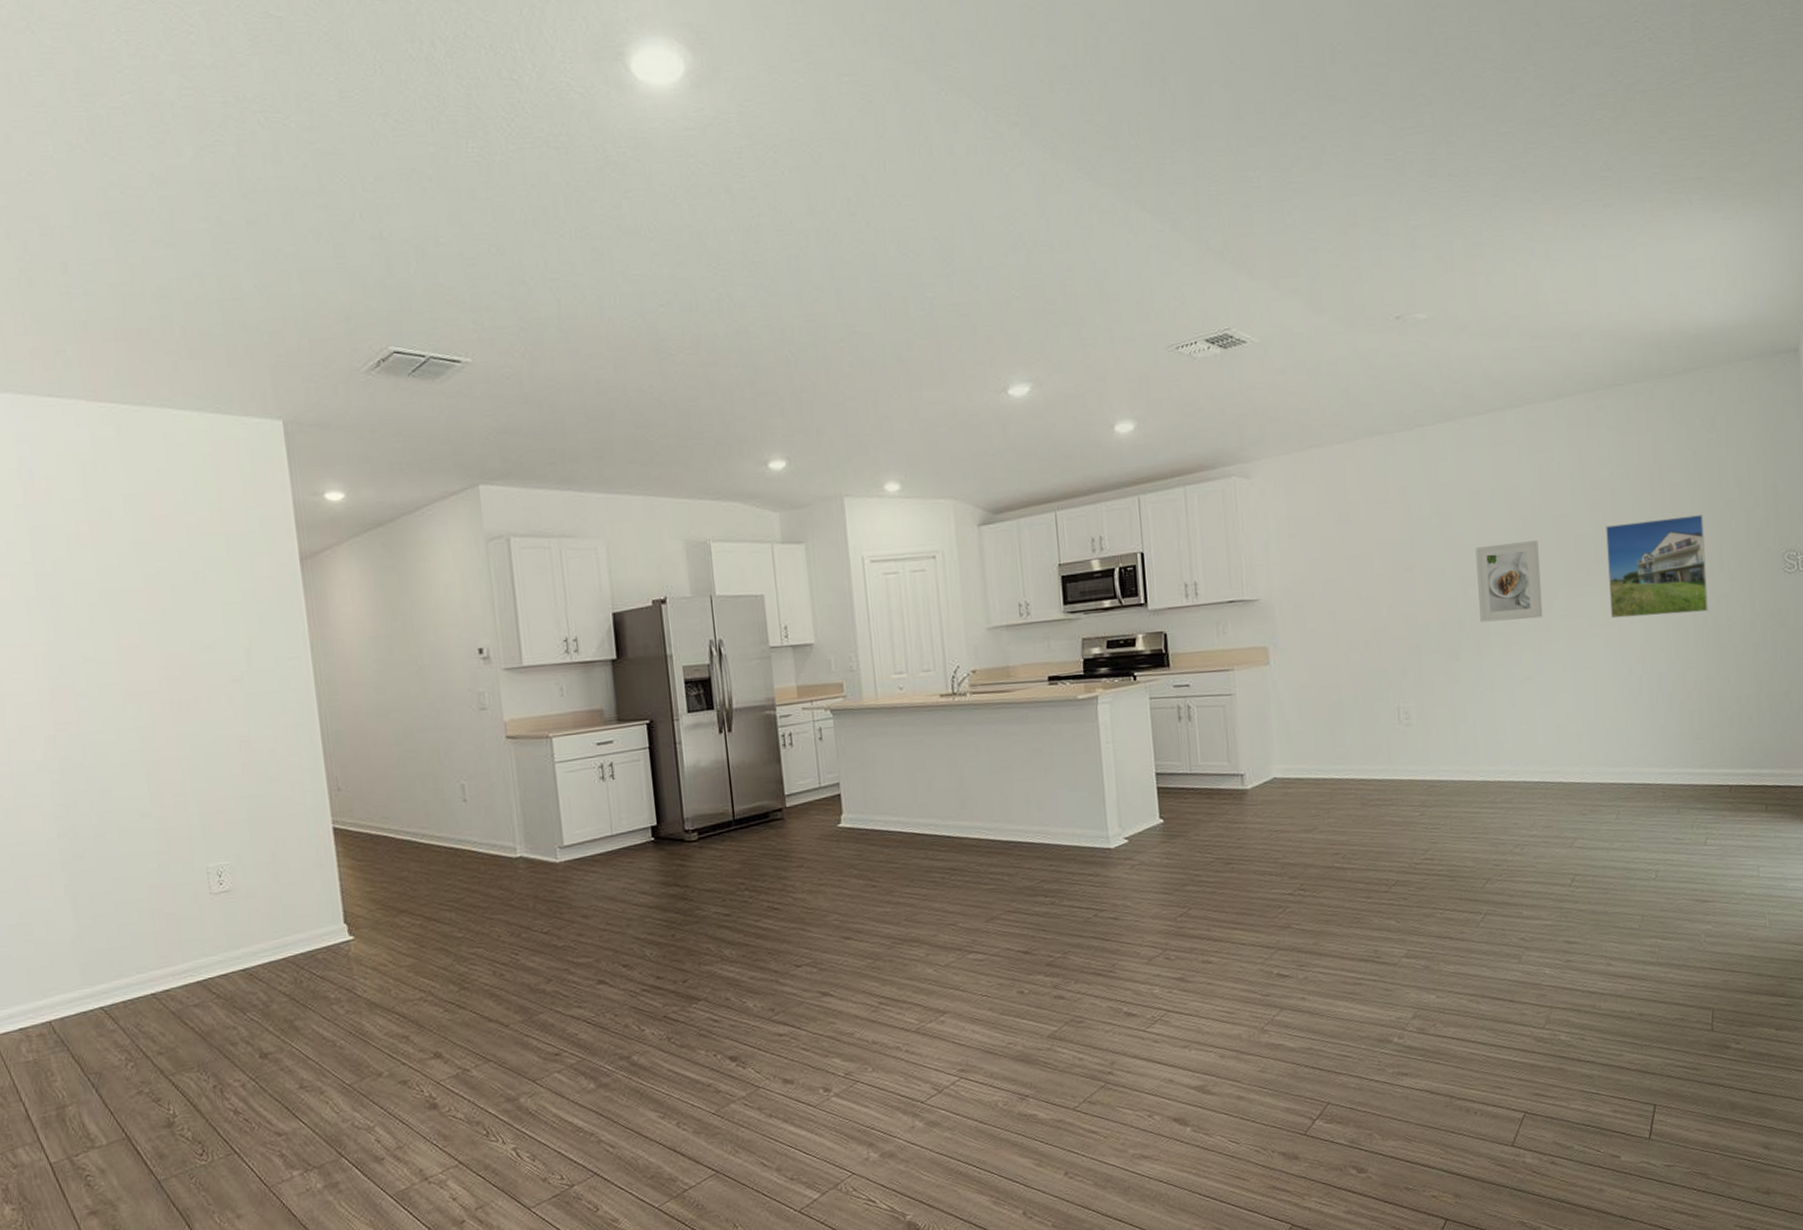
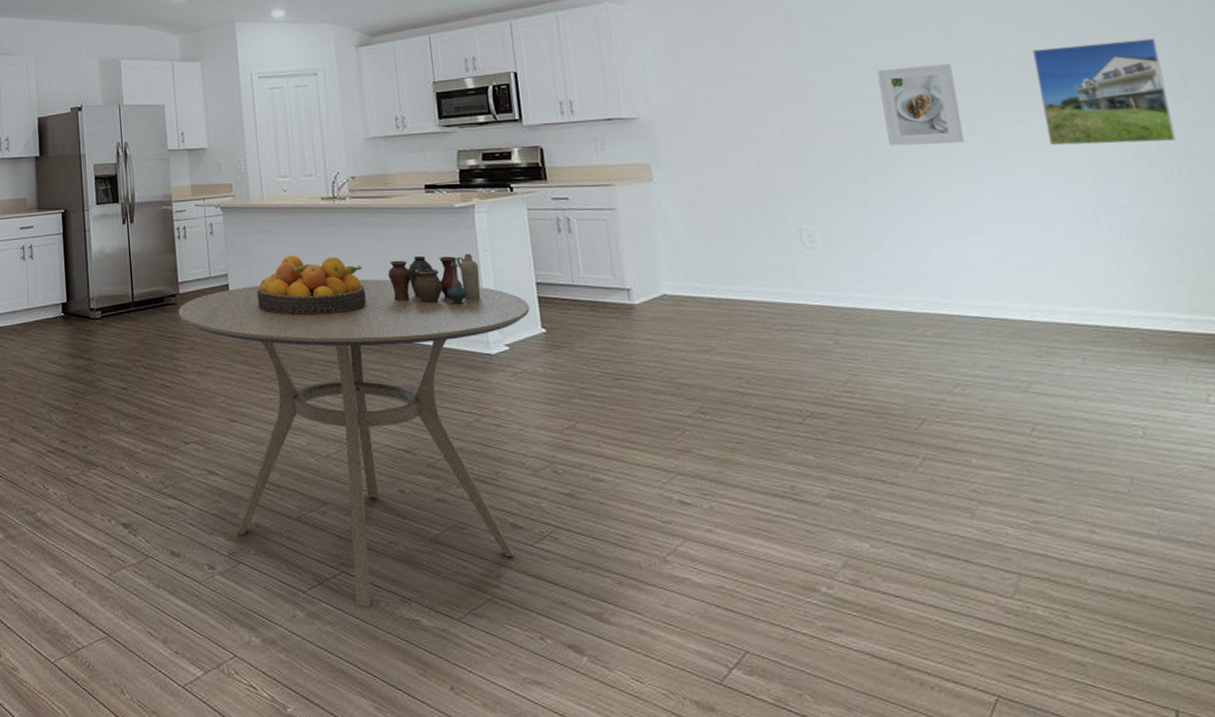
dining table: none [785,778,1149,1109] -> present [178,279,530,606]
fruit bowl: none [871,758,987,823] -> present [256,255,366,315]
vase: none [1009,746,1102,802] -> present [388,253,481,306]

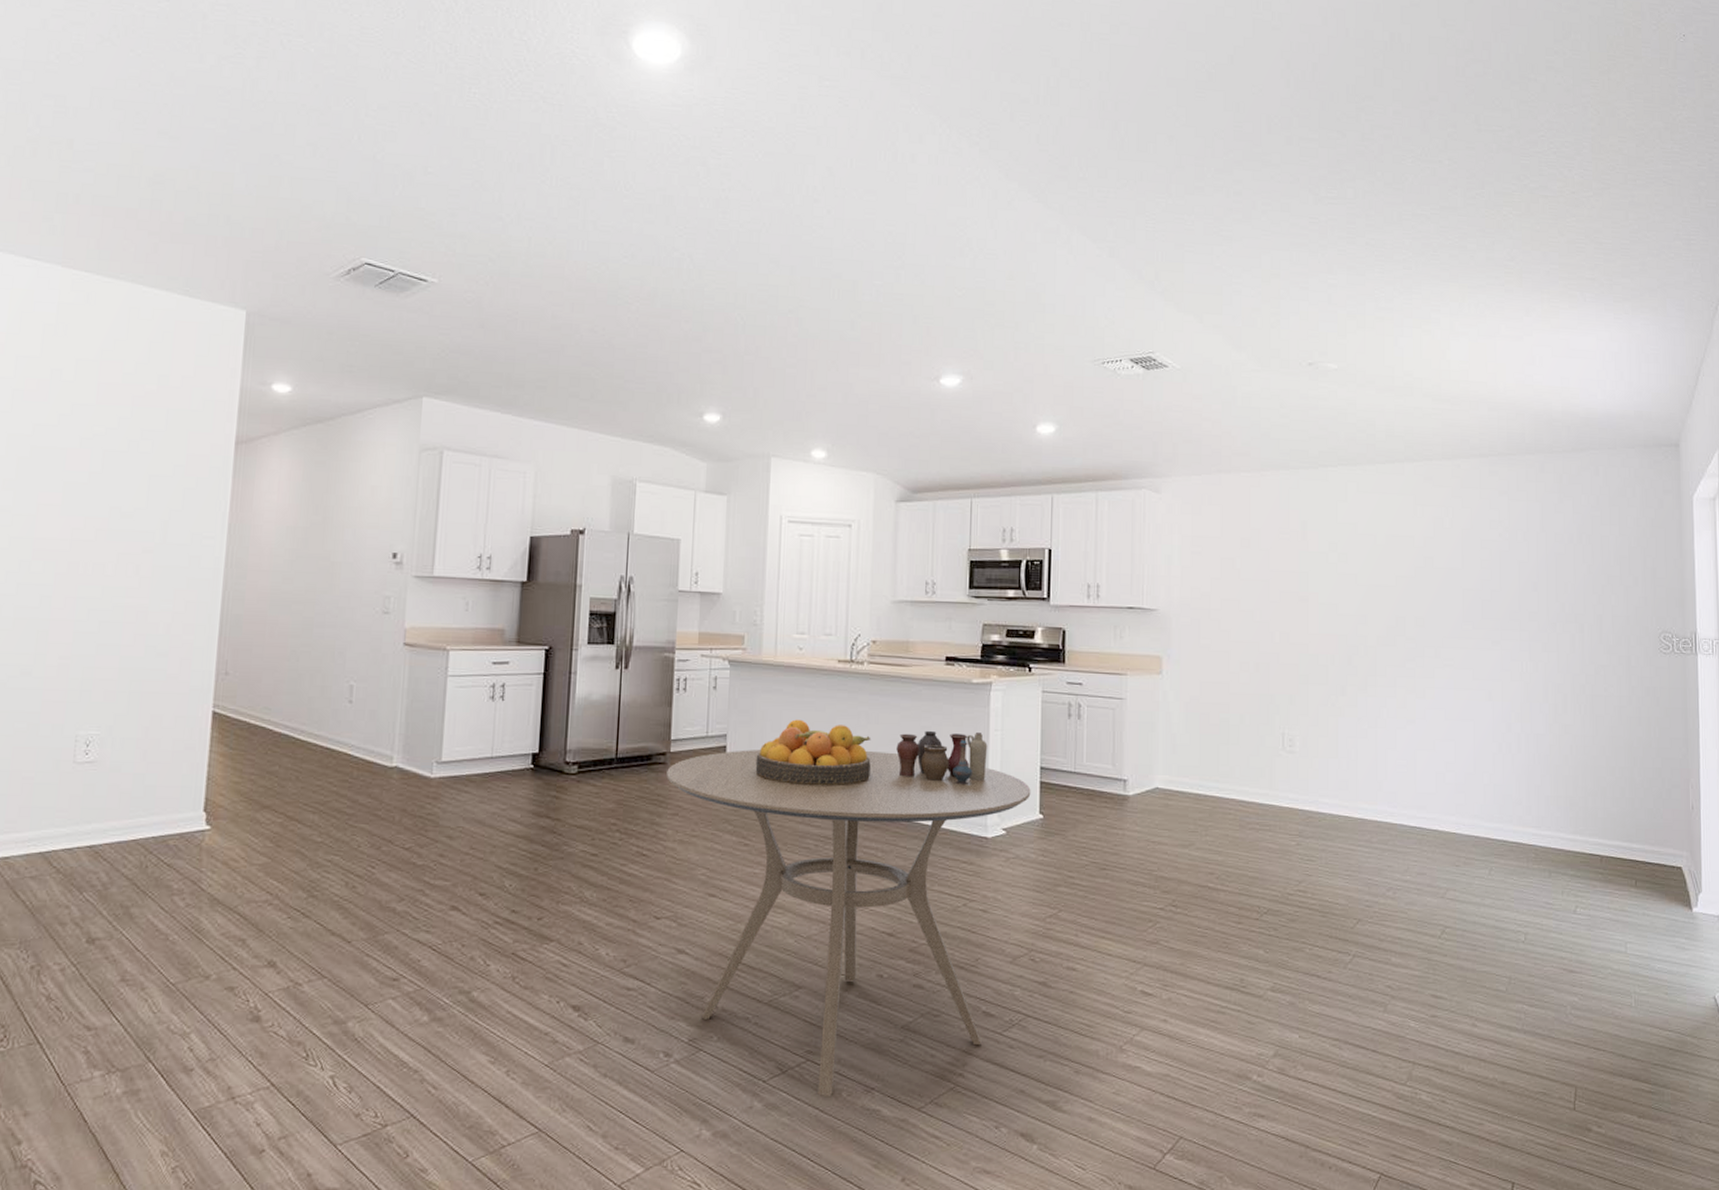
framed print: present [877,64,965,146] -> none [1368,587,1428,664]
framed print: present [1032,38,1176,146] -> none [1492,584,1587,680]

